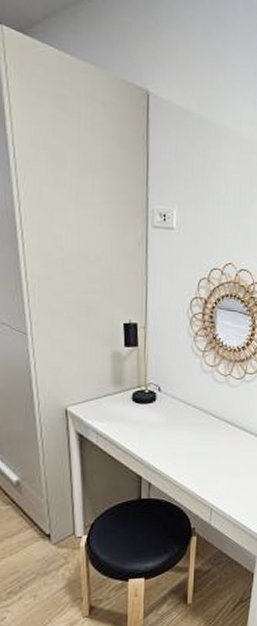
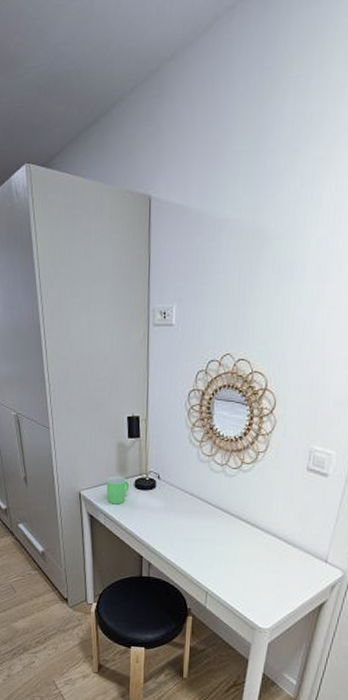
mug: none [99,389,127,421] -> present [106,476,130,505]

